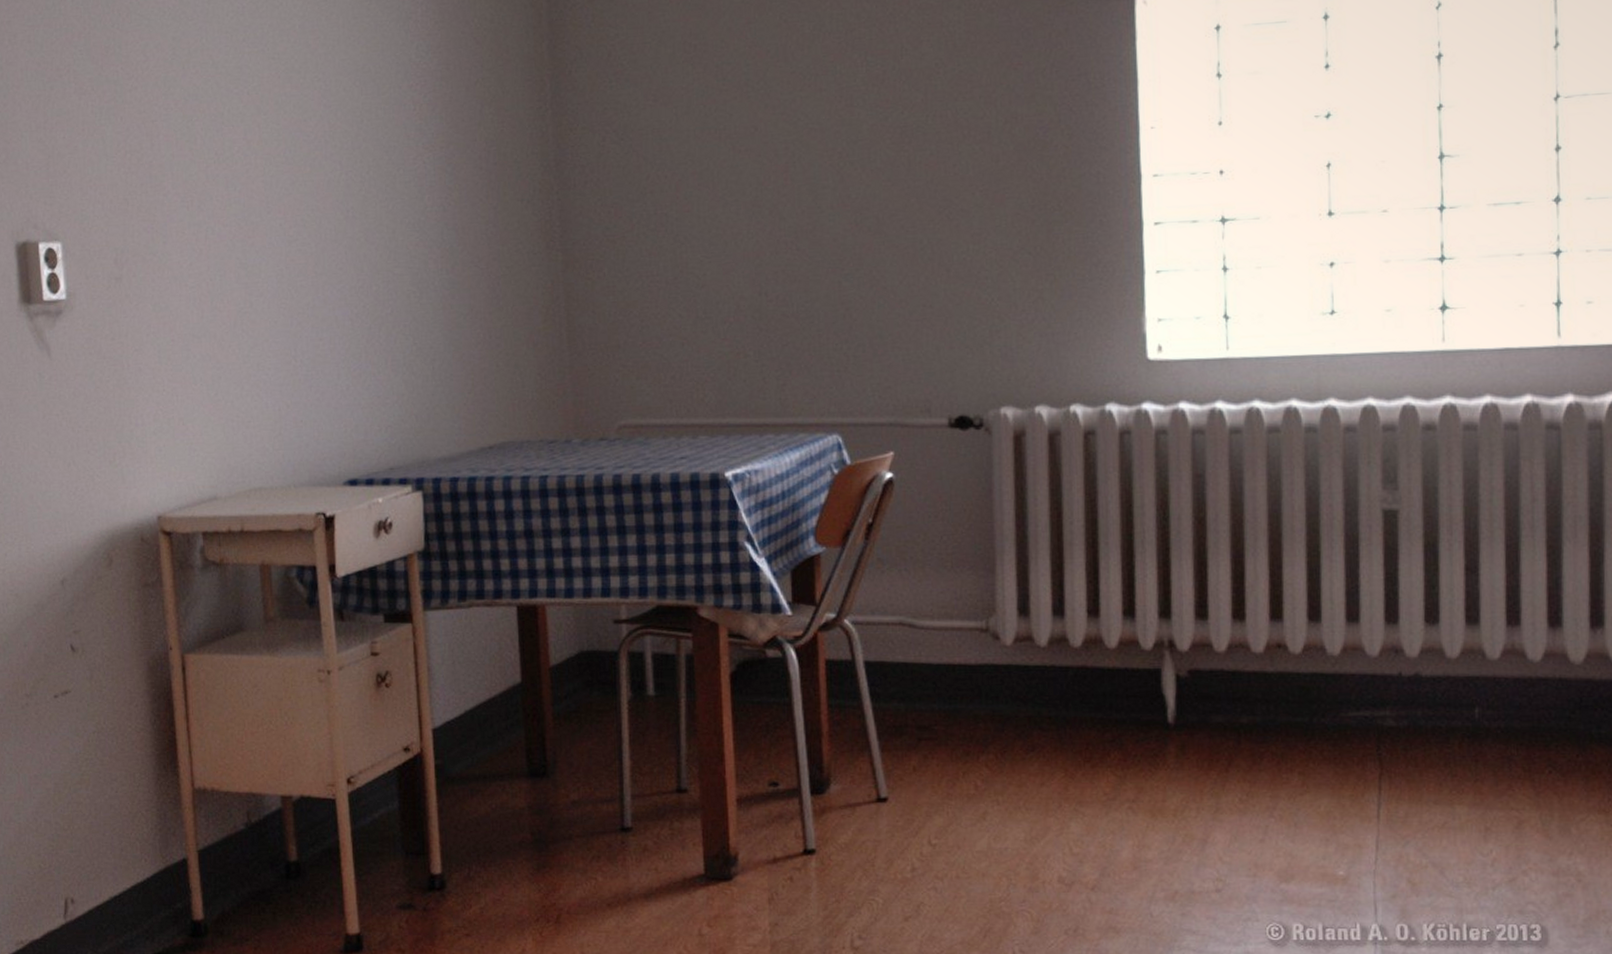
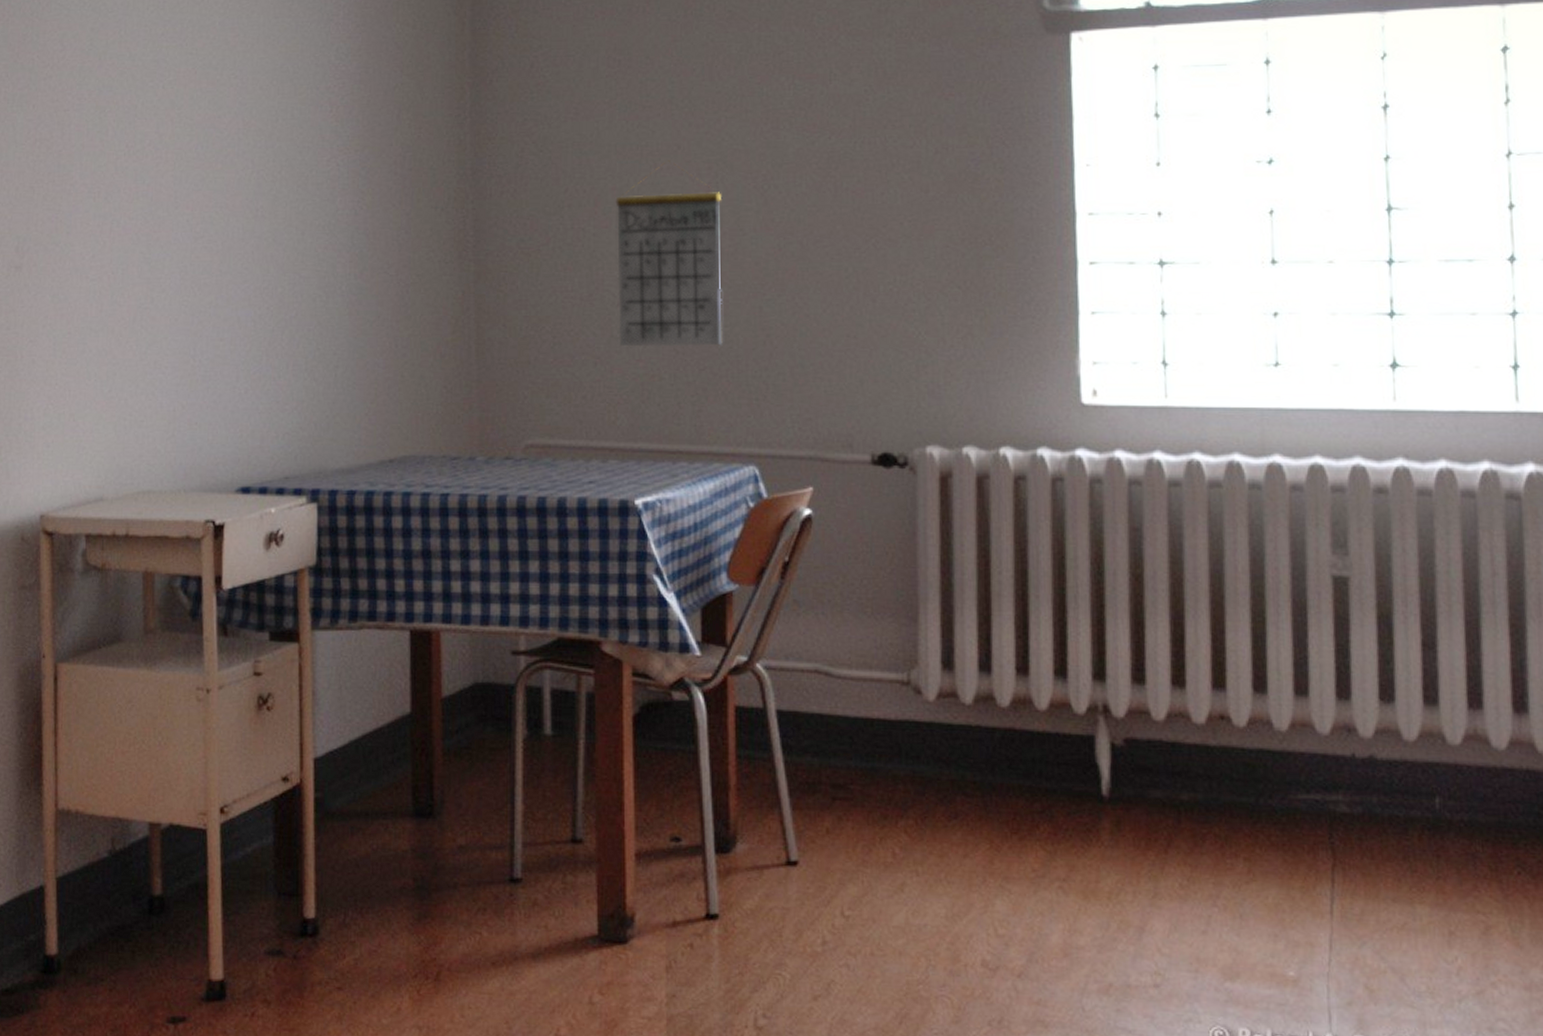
calendar: none [696,142,803,327] -> present [615,160,722,347]

